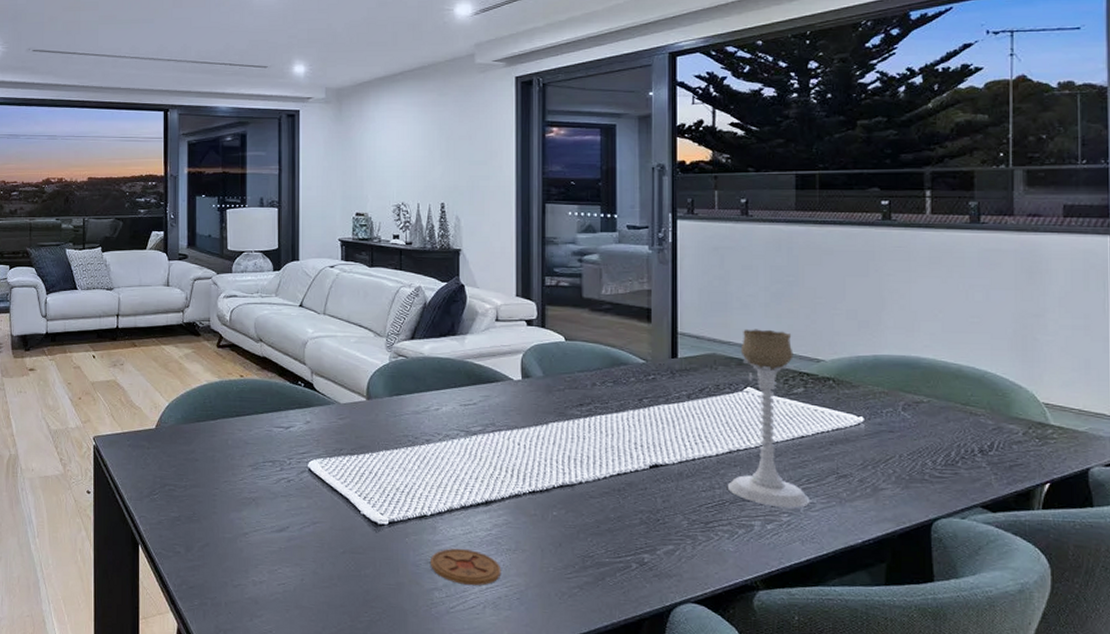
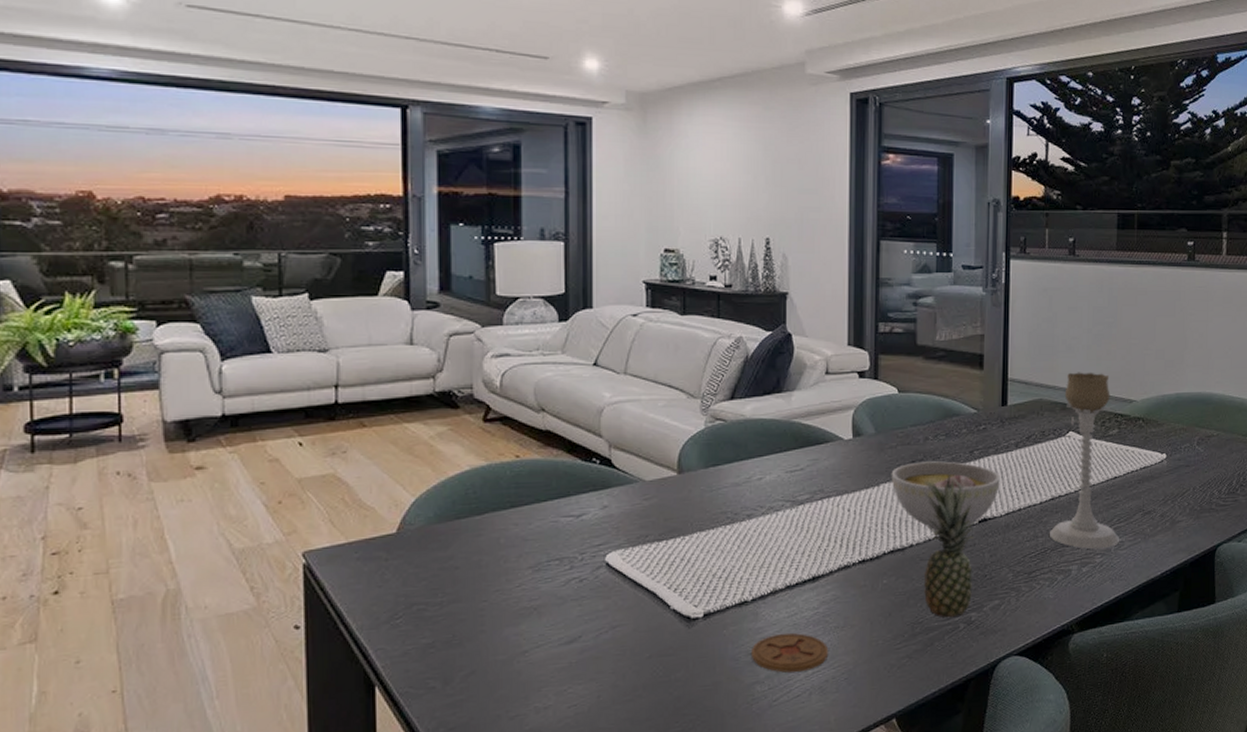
bowl: none [559,405,672,473] -> present [891,461,1000,532]
fruit: none [592,418,651,557] -> present [923,473,980,618]

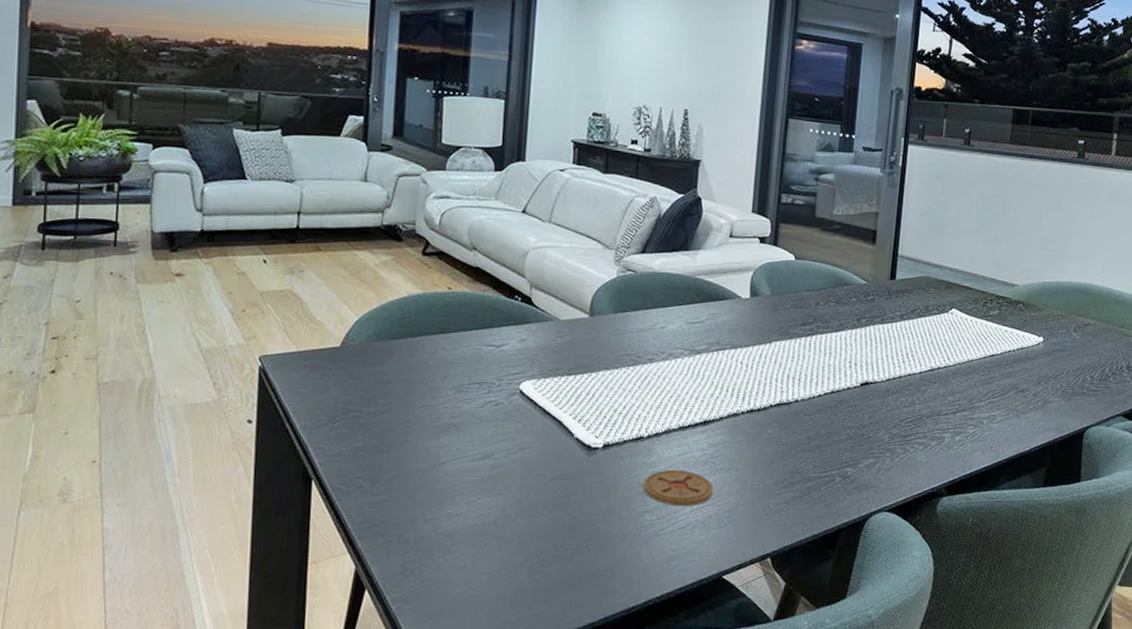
bowl: present [891,461,1000,532] -> none [782,325,884,391]
fruit: present [923,473,980,618] -> none [805,338,862,471]
candle holder: present [1050,372,1120,550] -> none [926,253,994,421]

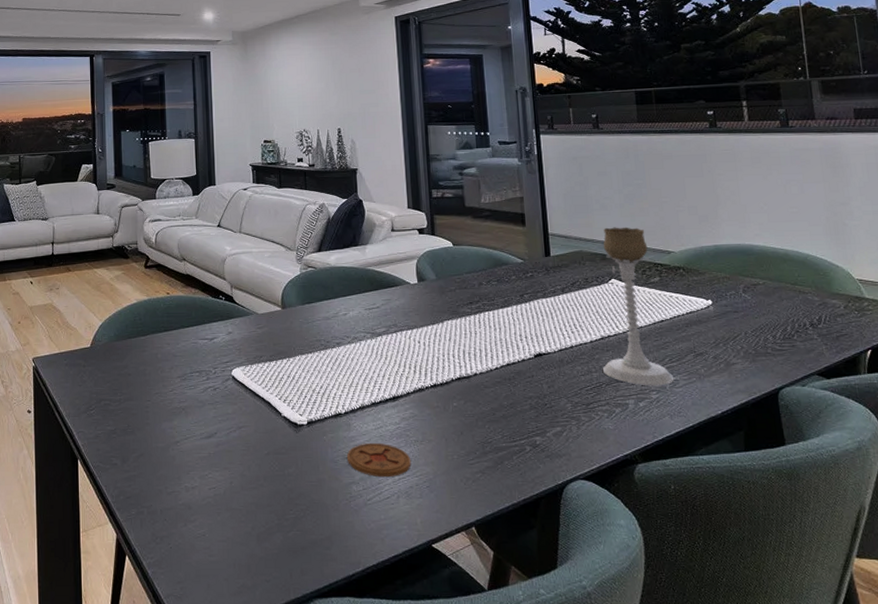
candle holder: none [926,253,994,421] -> present [603,227,675,386]

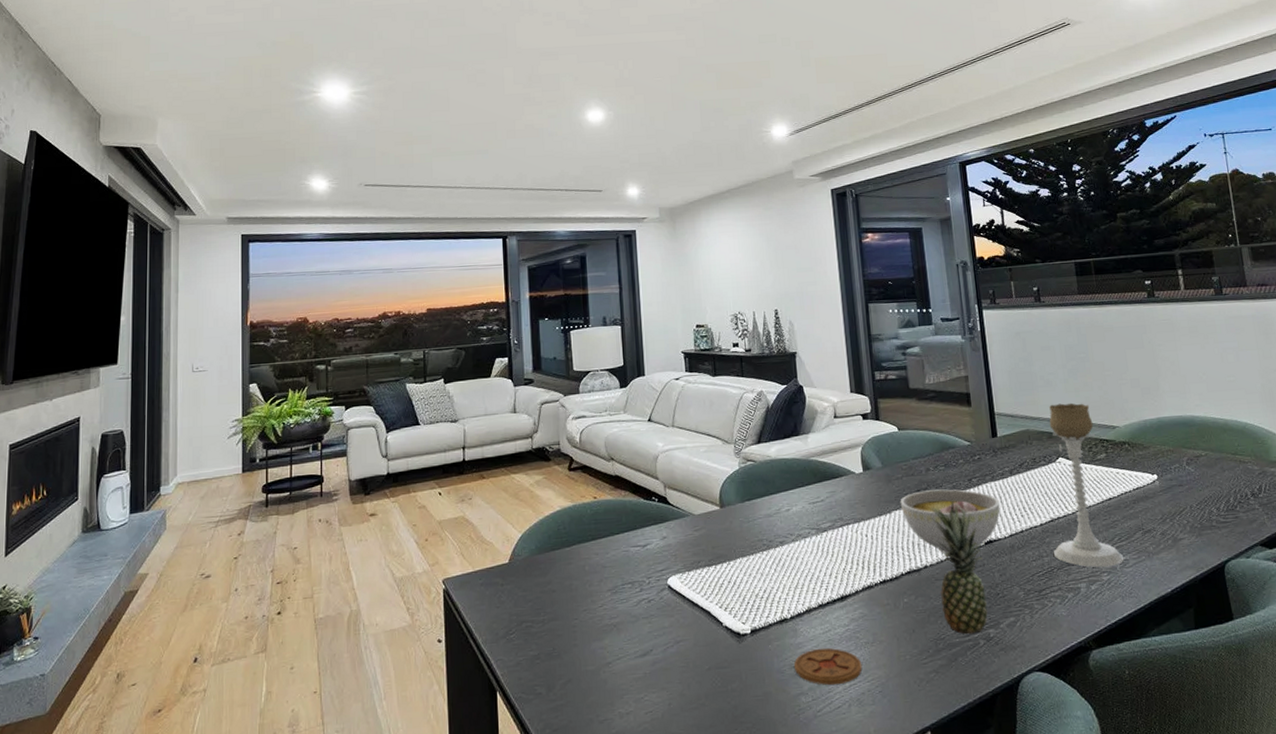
bowl: none [452,303,551,364] -> present [900,489,1000,554]
fruit: none [482,313,535,440] -> present [931,500,988,635]

